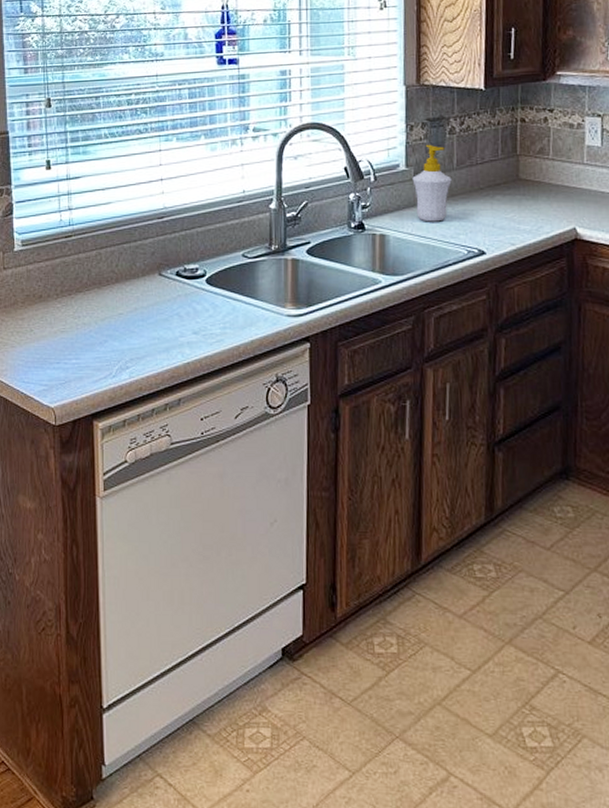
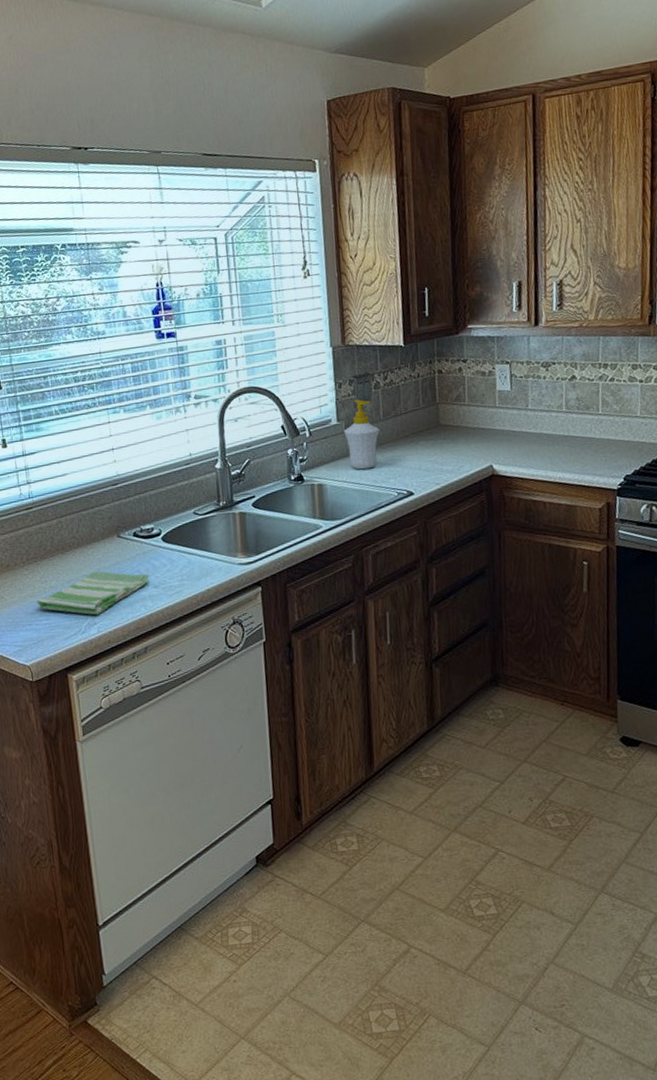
dish towel: none [66,311,190,359] -> present [36,571,150,615]

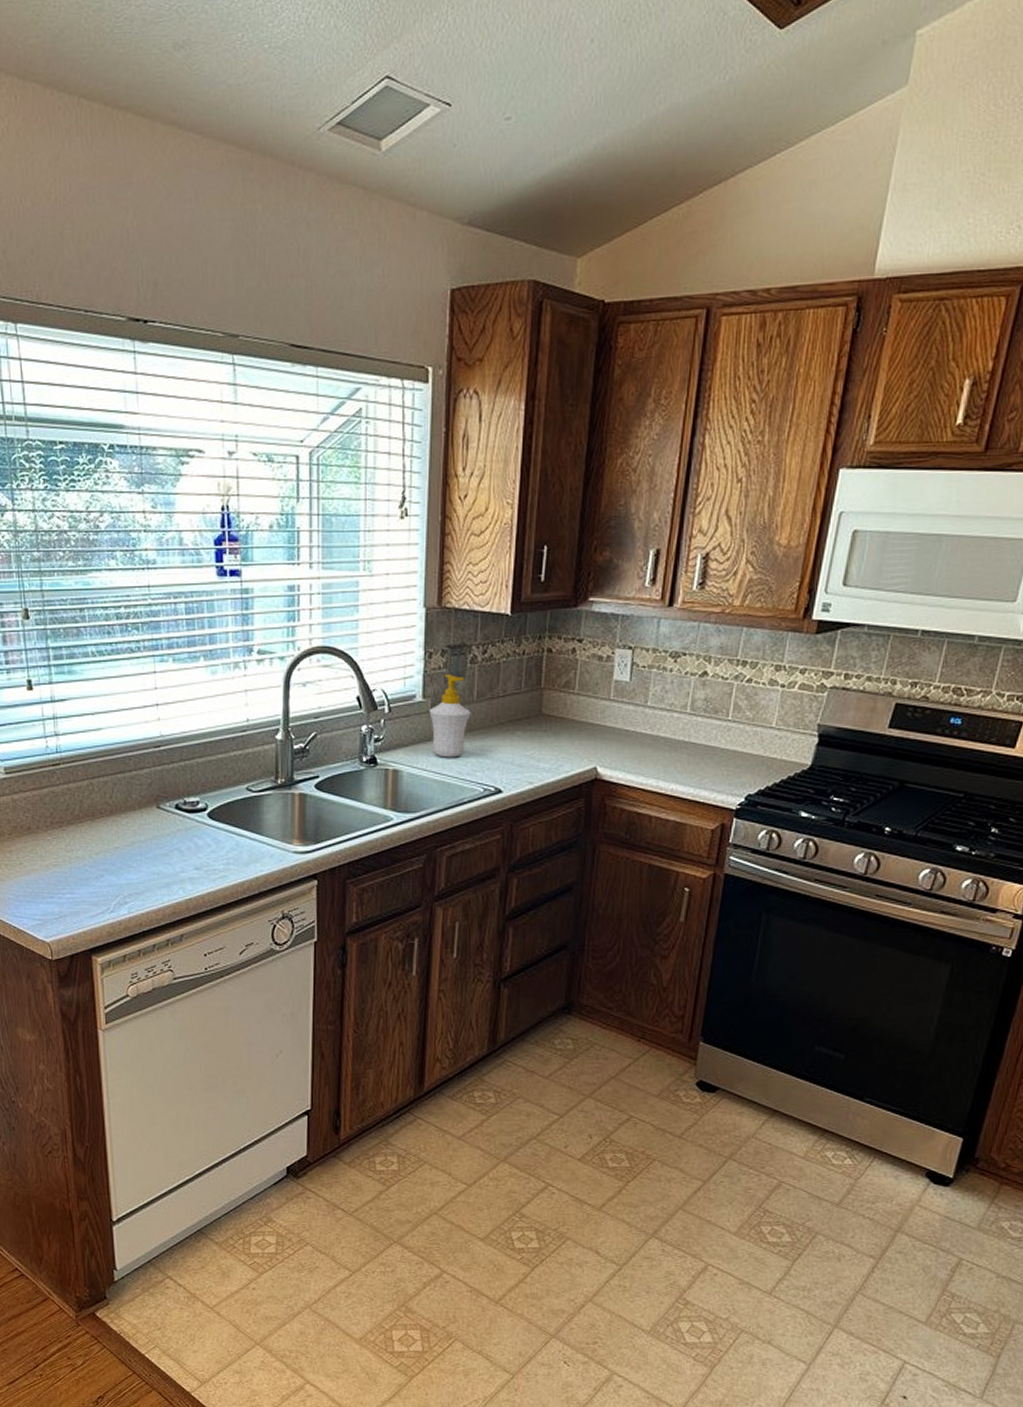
dish towel: present [36,571,150,615] -> none [59,845,191,894]

